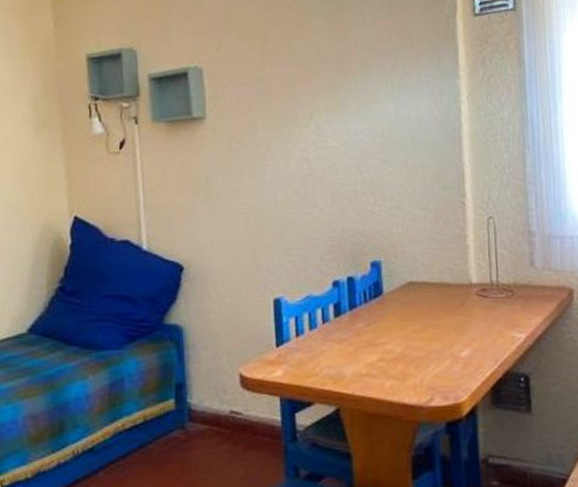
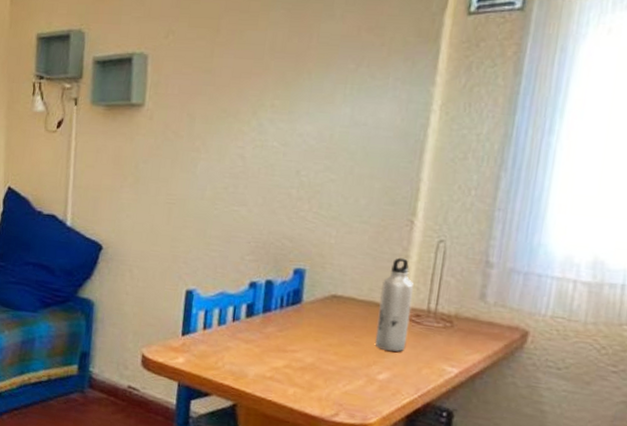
water bottle: none [449,237,479,327] -> present [374,257,414,352]

